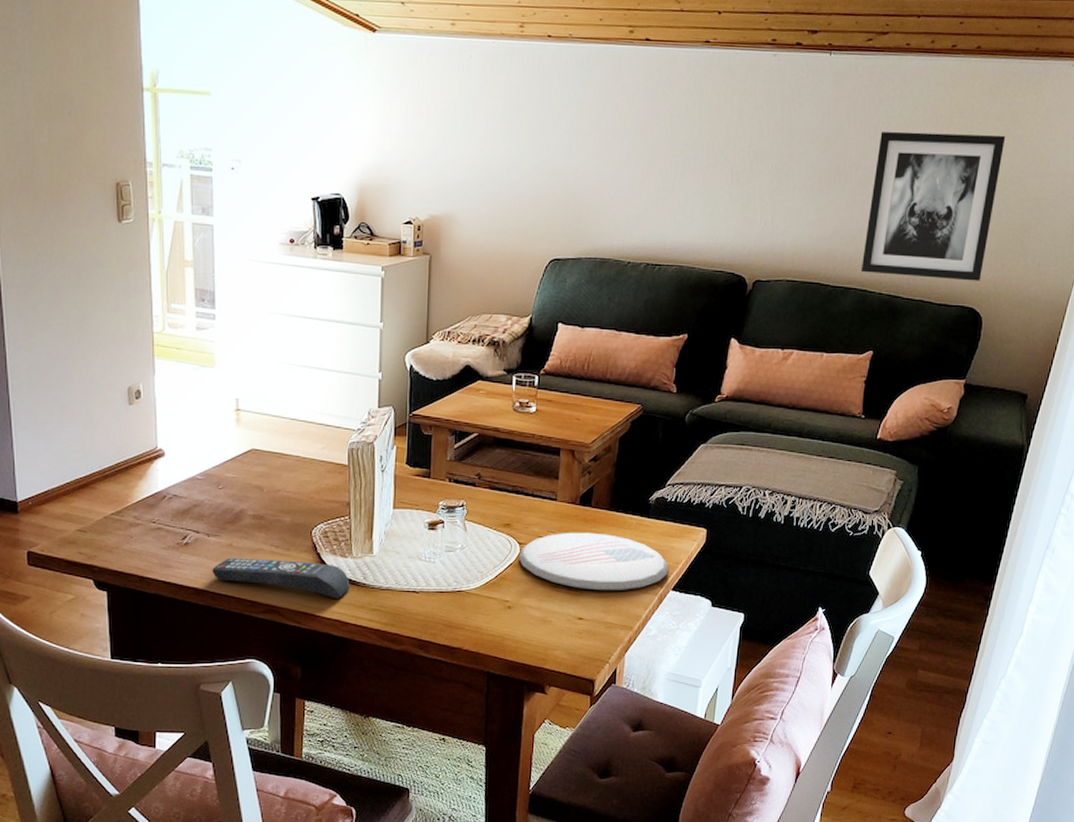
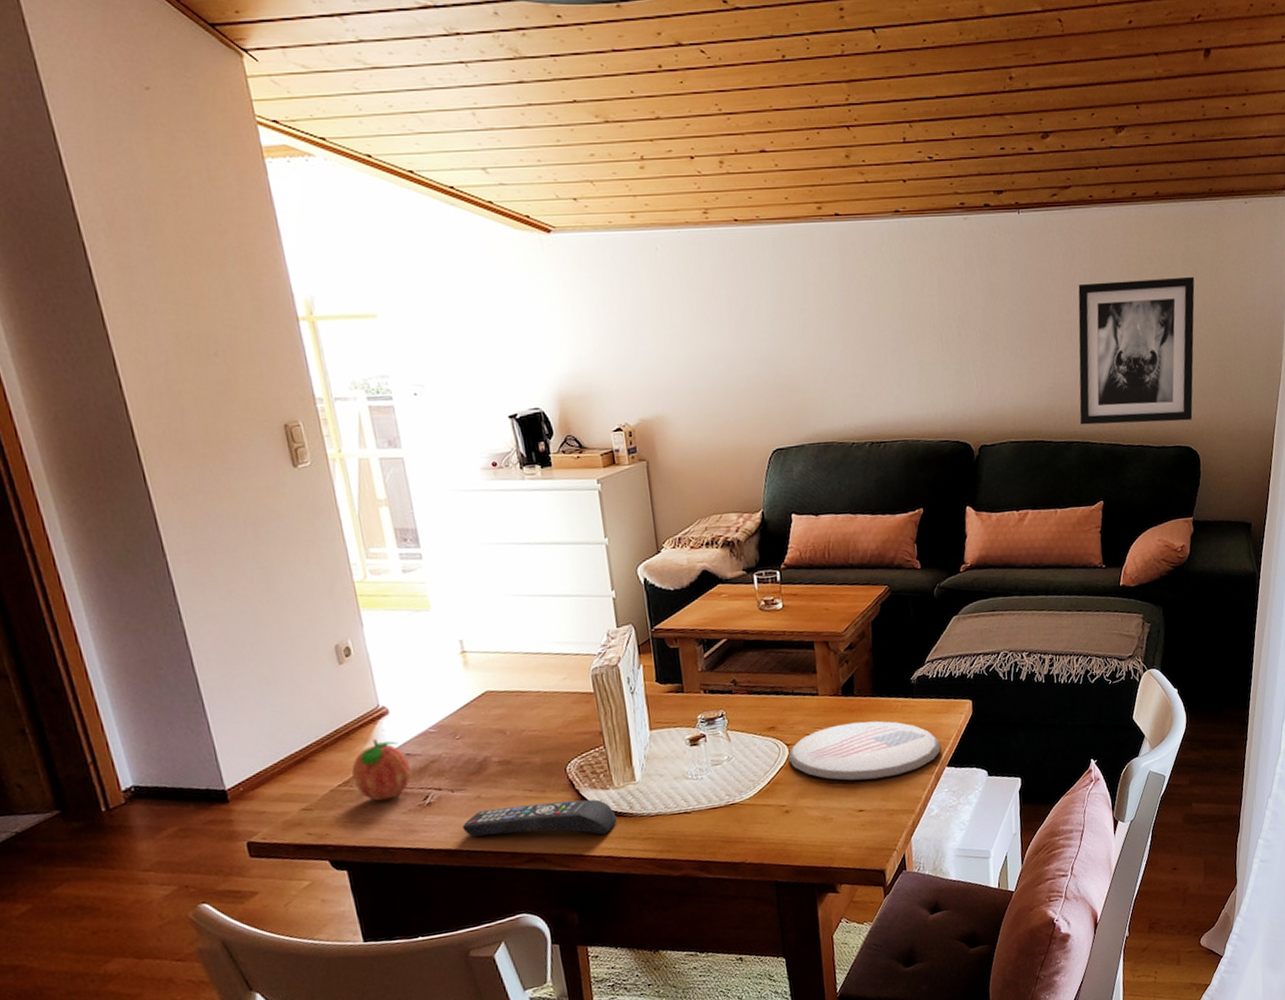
fruit: none [125,477,175,534] -> present [352,739,411,801]

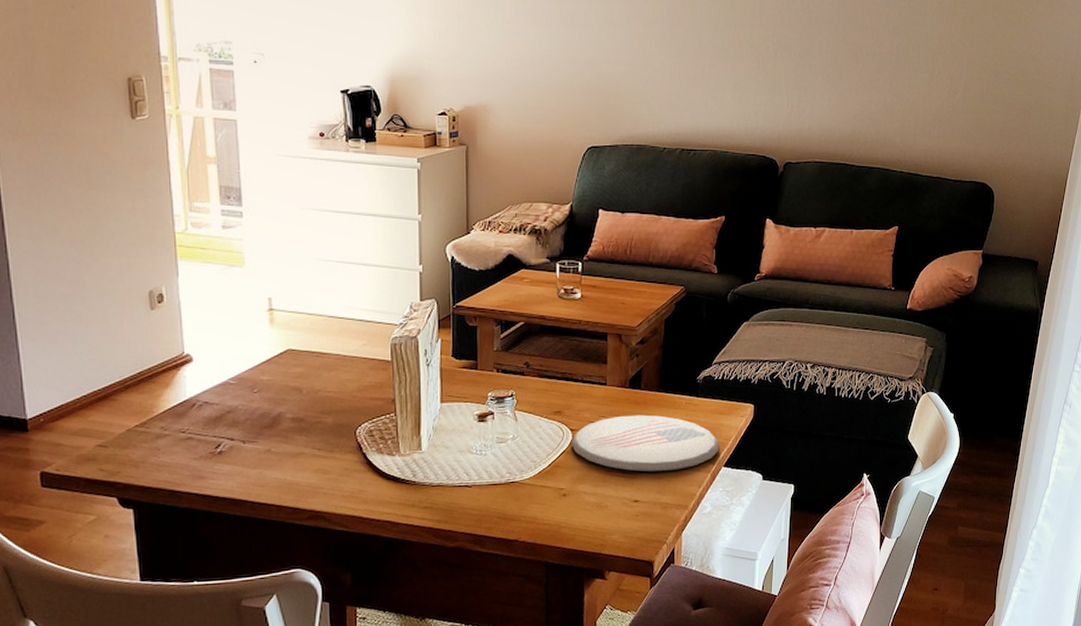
fruit: present [352,739,411,801] -> none [150,384,206,444]
remote control: present [462,799,617,837] -> none [249,462,399,499]
wall art: present [1078,276,1195,425] -> none [883,20,1004,158]

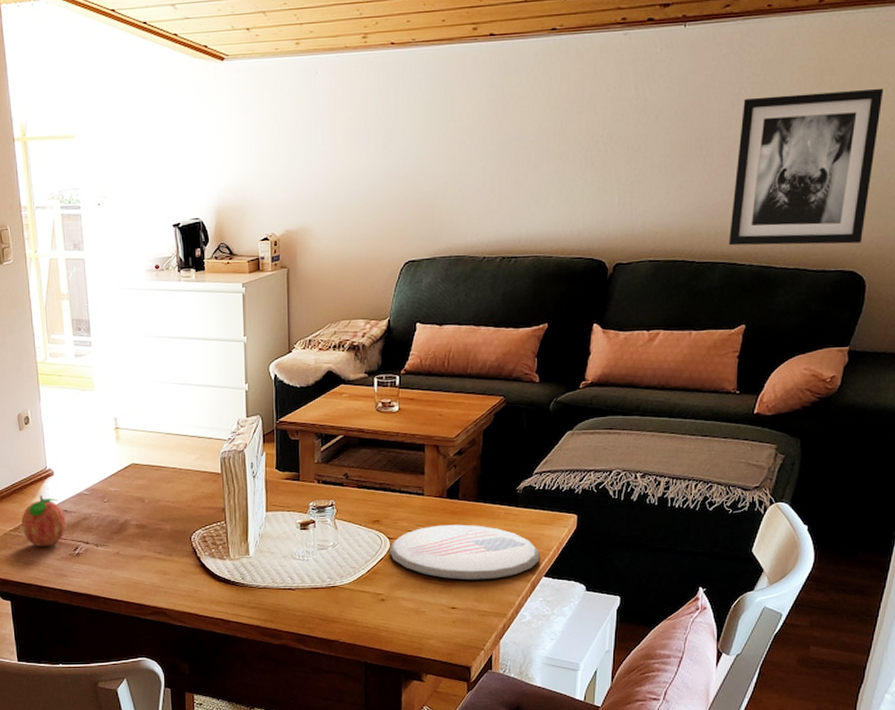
fruit: none [150,384,206,444] -> present [21,495,66,547]
wall art: none [883,20,1004,158] -> present [729,88,884,246]

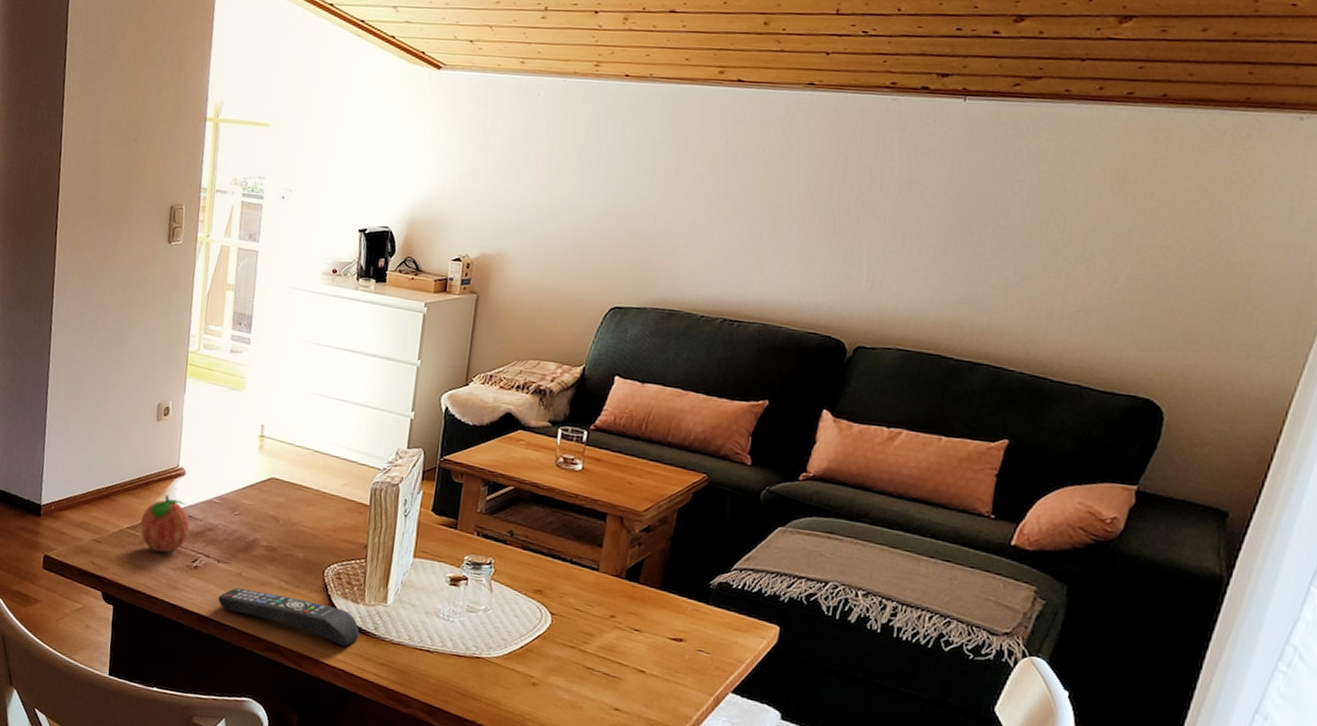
remote control: none [102,565,230,598] -> present [218,587,360,647]
plate: present [389,524,540,581] -> none [549,608,729,685]
wall art: present [729,88,884,246] -> none [996,187,1202,368]

